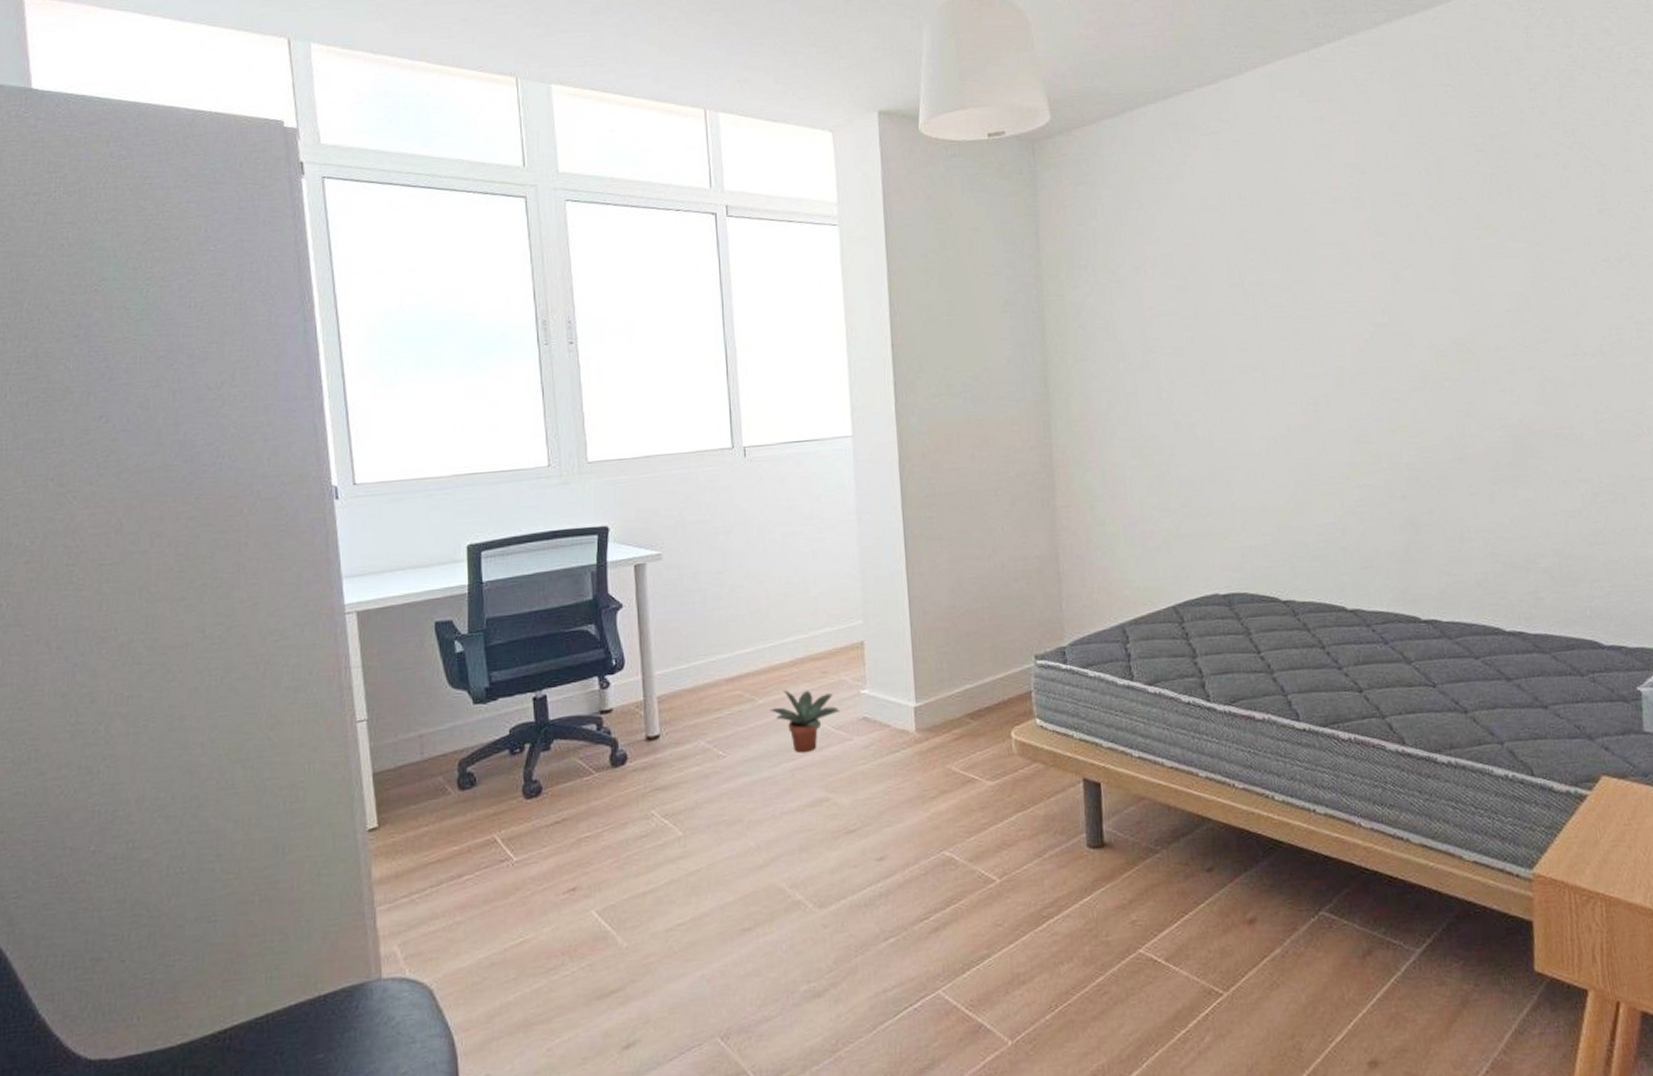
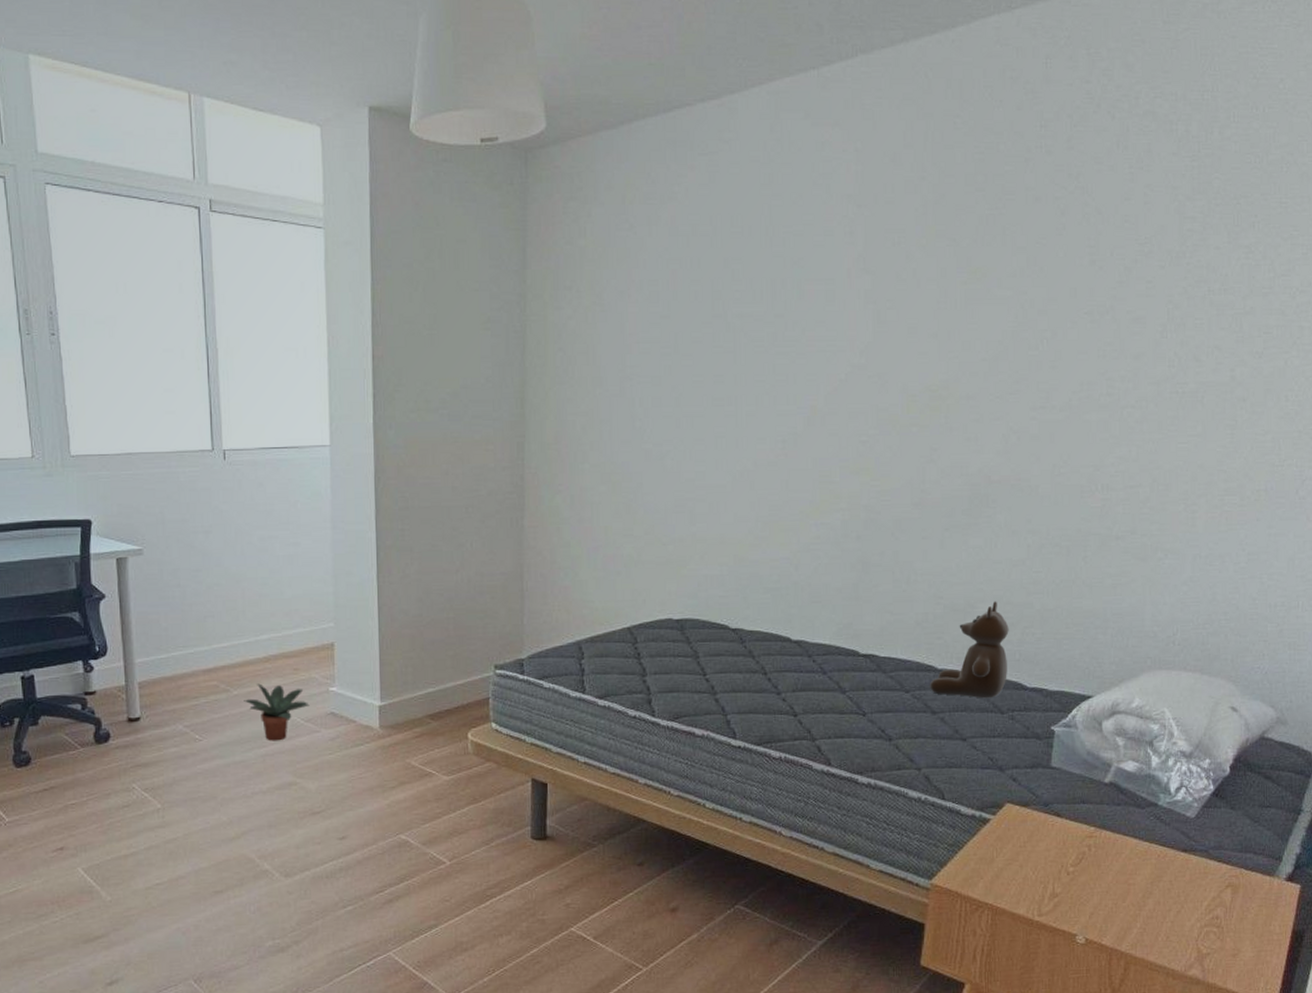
teddy bear: none [1500,555,1582,661] -> present [930,601,1009,699]

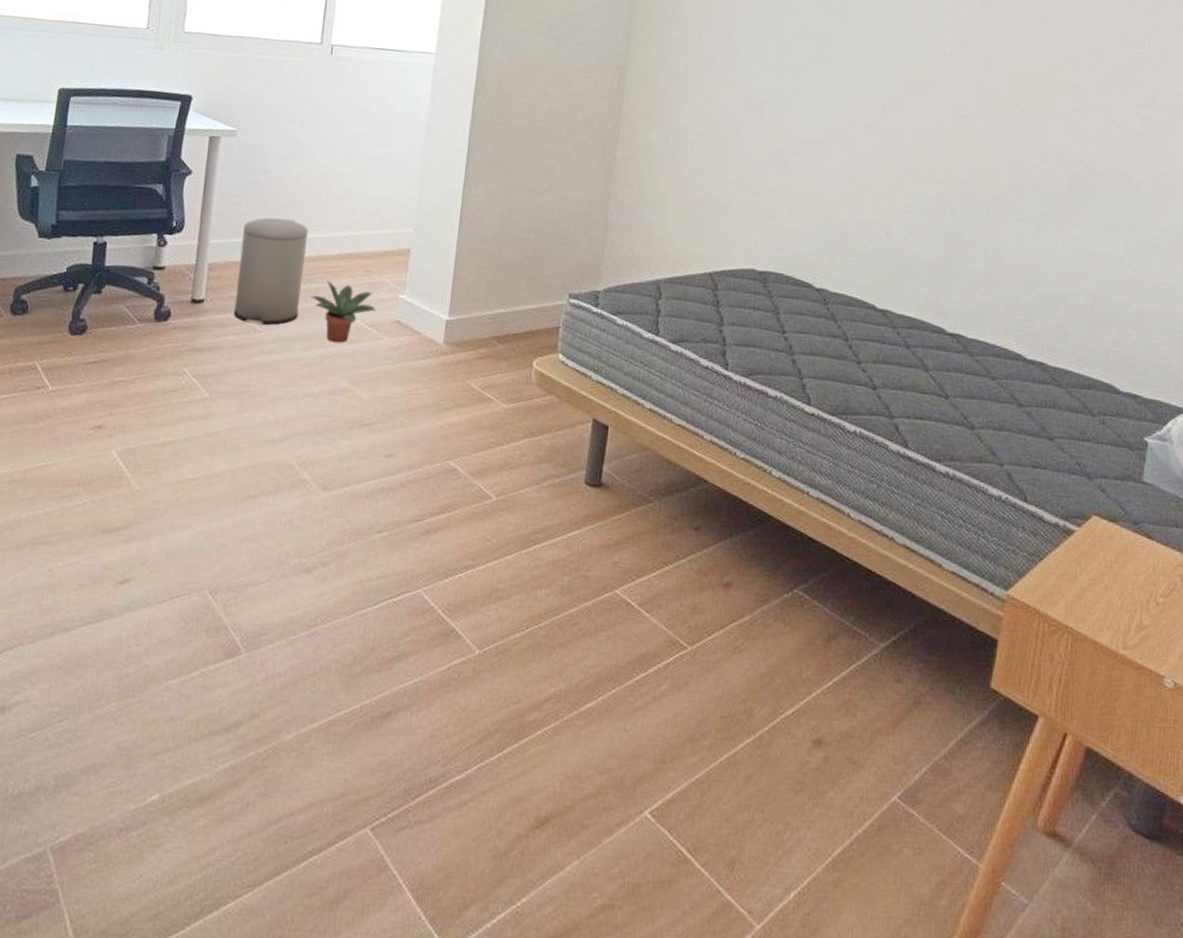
pedal bin: none [165,629,235,734] -> present [233,217,308,325]
teddy bear: present [930,601,1009,699] -> none [1018,295,1104,398]

